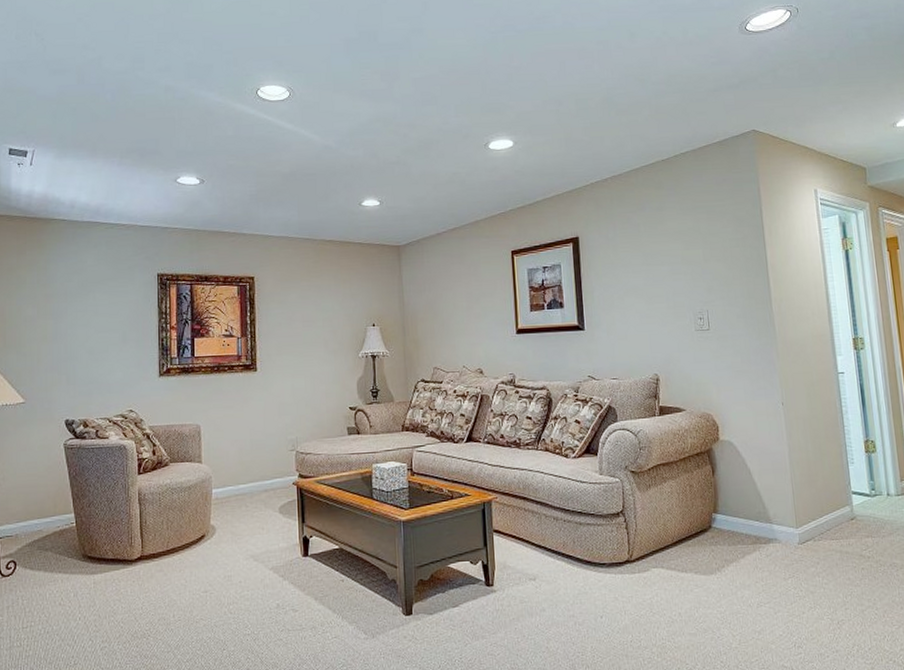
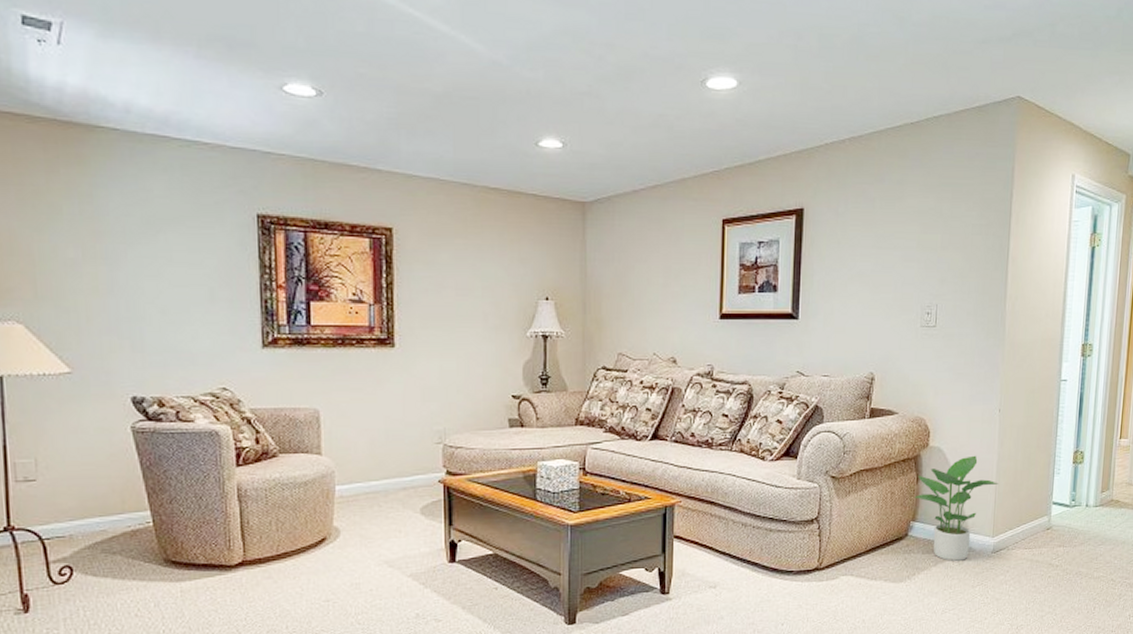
potted plant: none [712,447,793,553] -> present [914,455,998,561]

